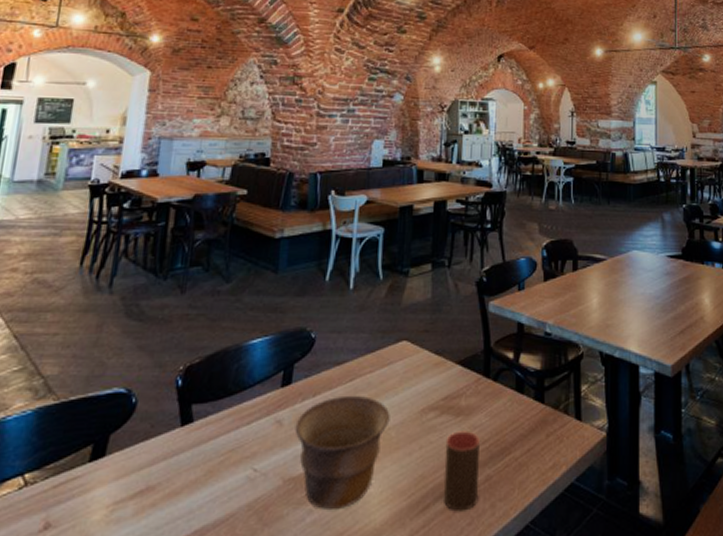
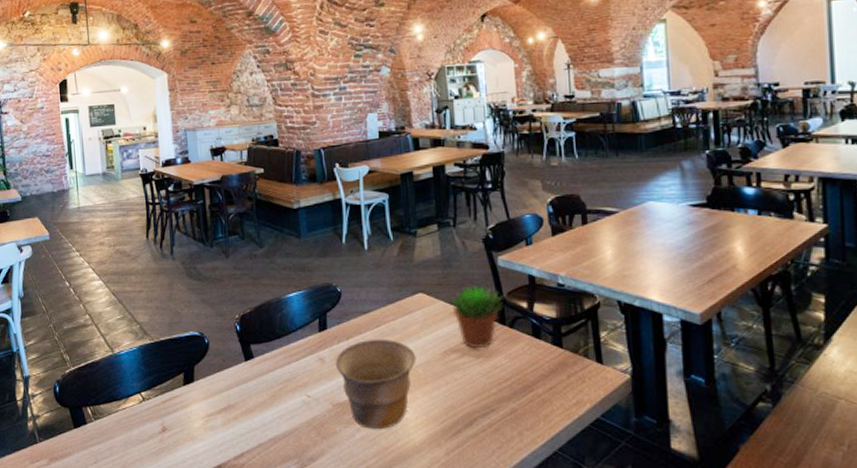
succulent plant: none [433,334,491,406] -> present [448,286,505,349]
cup: present [443,431,480,512] -> none [469,370,506,437]

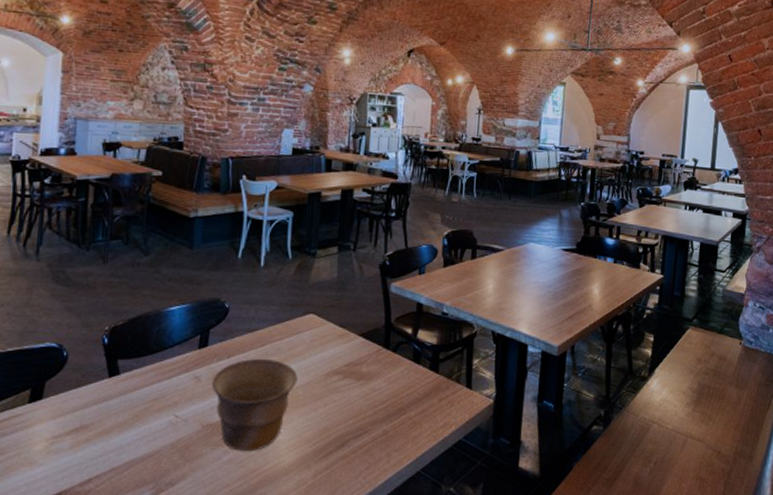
succulent plant: present [448,286,505,349] -> none [338,310,391,372]

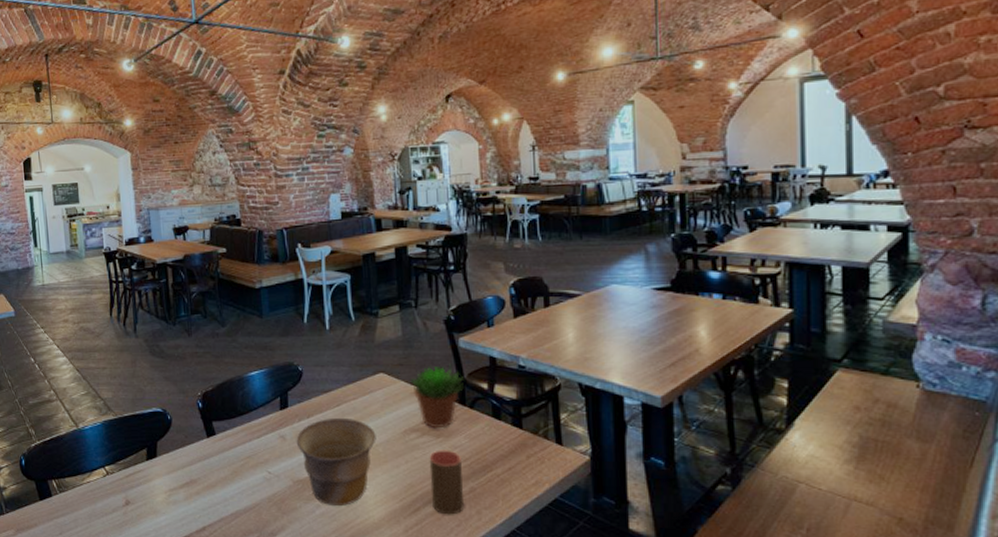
succulent plant: none [338,310,391,372] -> present [409,367,465,429]
cup: none [344,393,379,458] -> present [429,450,465,515]

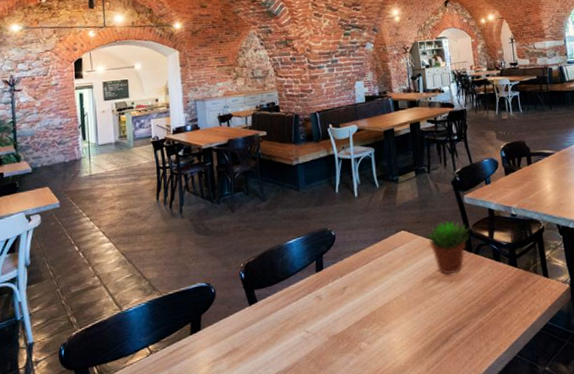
bowl: present [296,417,376,506] -> none [331,273,400,355]
cup: present [429,450,465,515] -> none [444,292,476,350]

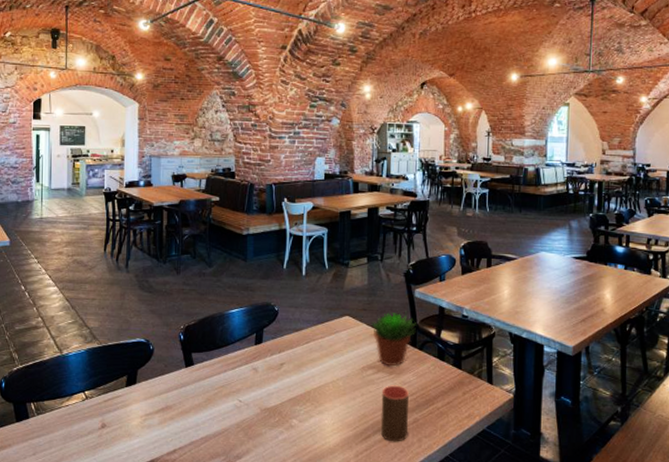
cup: none [444,292,476,350] -> present [380,385,409,442]

